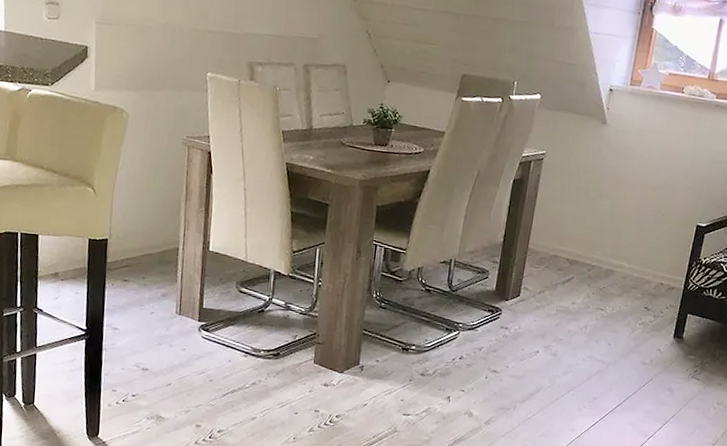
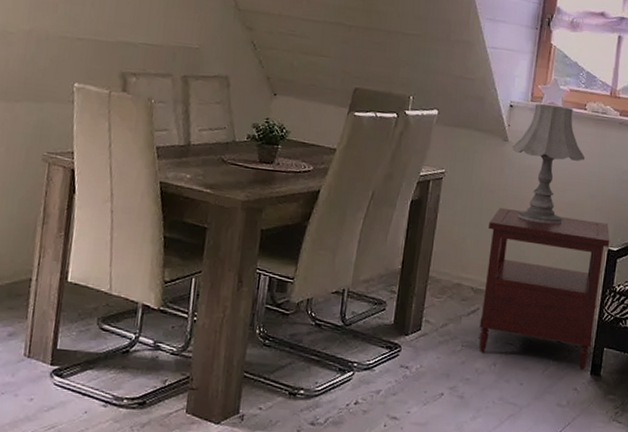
side table: none [572,186,700,334] -> present [479,207,610,371]
table lamp: none [609,87,679,202] -> present [512,104,584,224]

